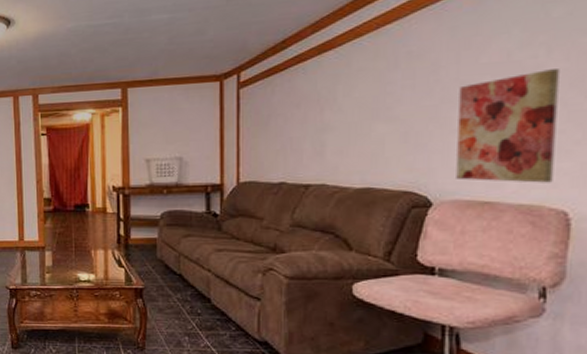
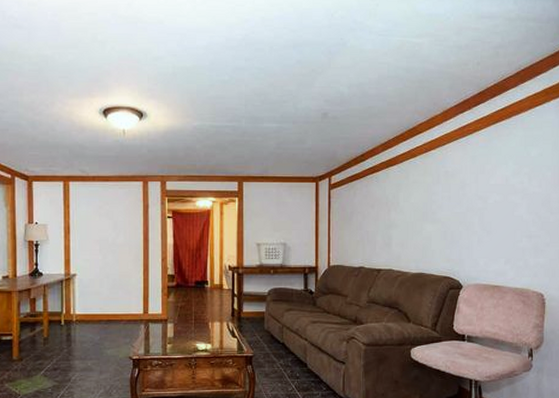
wall art: present [456,69,560,183] -> none [477,192,536,273]

